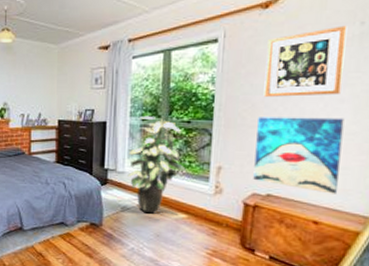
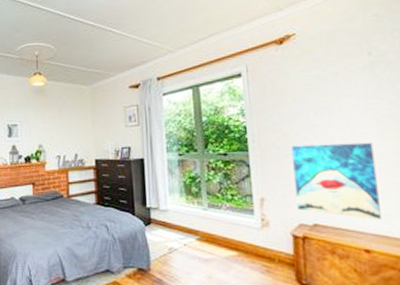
indoor plant: present [127,115,186,214] -> none [169,150,229,253]
wall art: present [263,25,348,97] -> none [288,56,364,126]

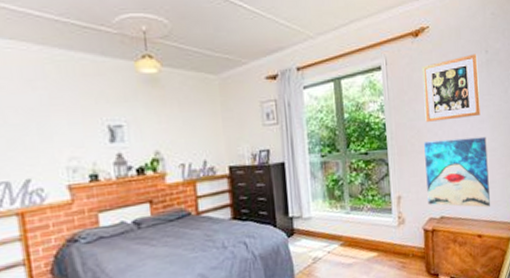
wall art: none [288,56,364,126] -> present [422,54,480,122]

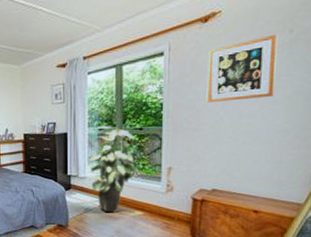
indoor plant: none [312,150,370,259] -> present [88,125,140,213]
wall art: present [424,136,490,208] -> none [200,117,278,186]

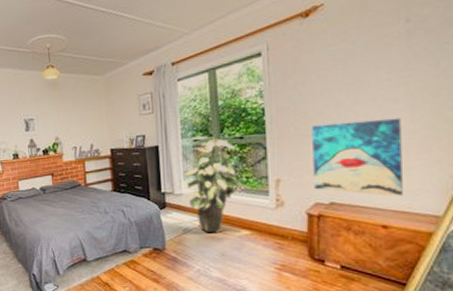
wall art: none [200,117,278,186] -> present [312,117,403,196]
wall art: present [206,34,278,102] -> none [312,25,394,105]

